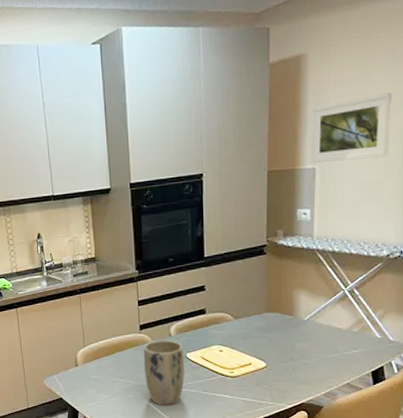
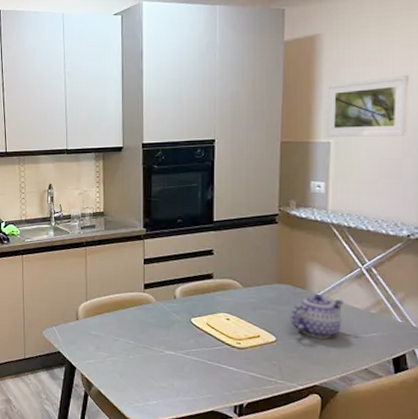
plant pot: present [144,340,185,406] -> none [147,302,188,372]
teapot: none [278,319,329,360] -> present [289,295,345,339]

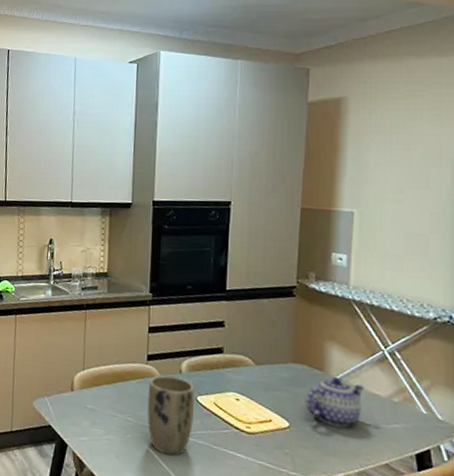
plant pot: none [147,302,188,372] -> present [147,375,195,456]
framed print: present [324,75,410,137] -> none [348,146,439,211]

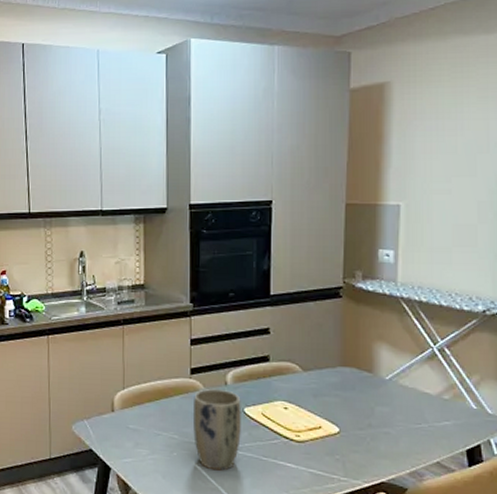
teapot: present [305,377,365,428] -> none [354,379,415,429]

